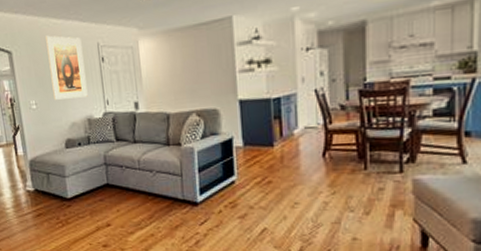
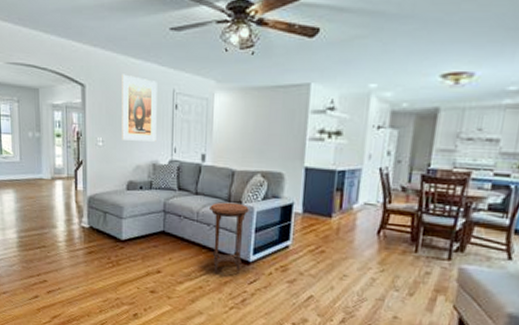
side table: none [150,145,190,220] -> present [210,202,249,274]

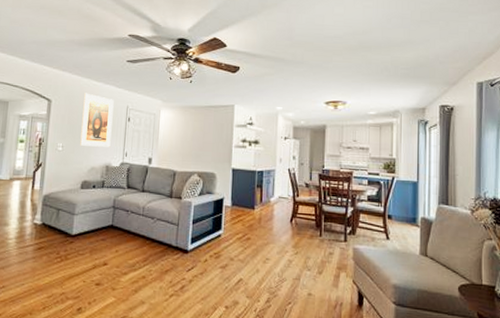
side table: present [210,202,249,274] -> none [154,198,188,264]

